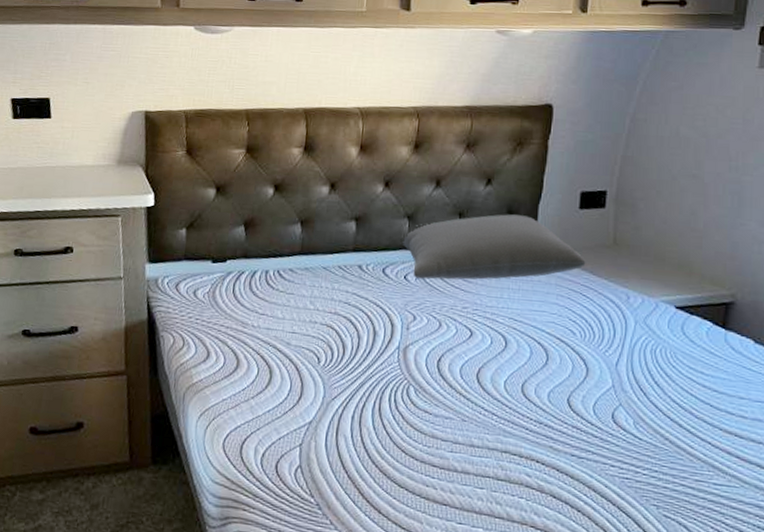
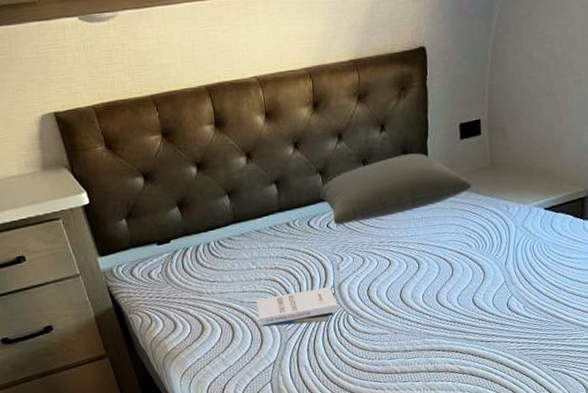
books: none [302,344,399,388] -> present [256,287,339,327]

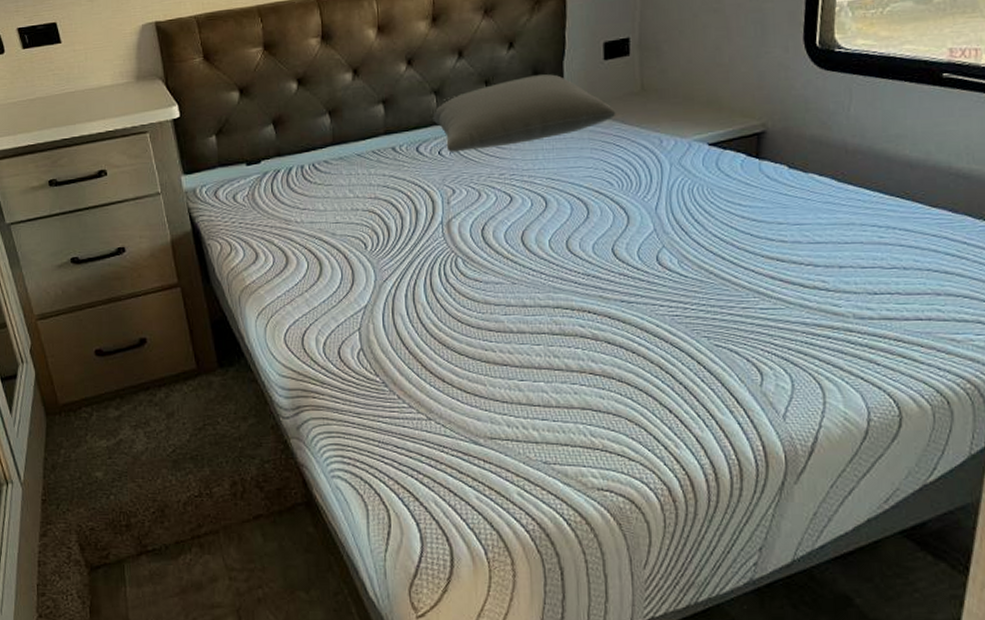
books: present [256,287,339,327] -> none [350,223,446,265]

